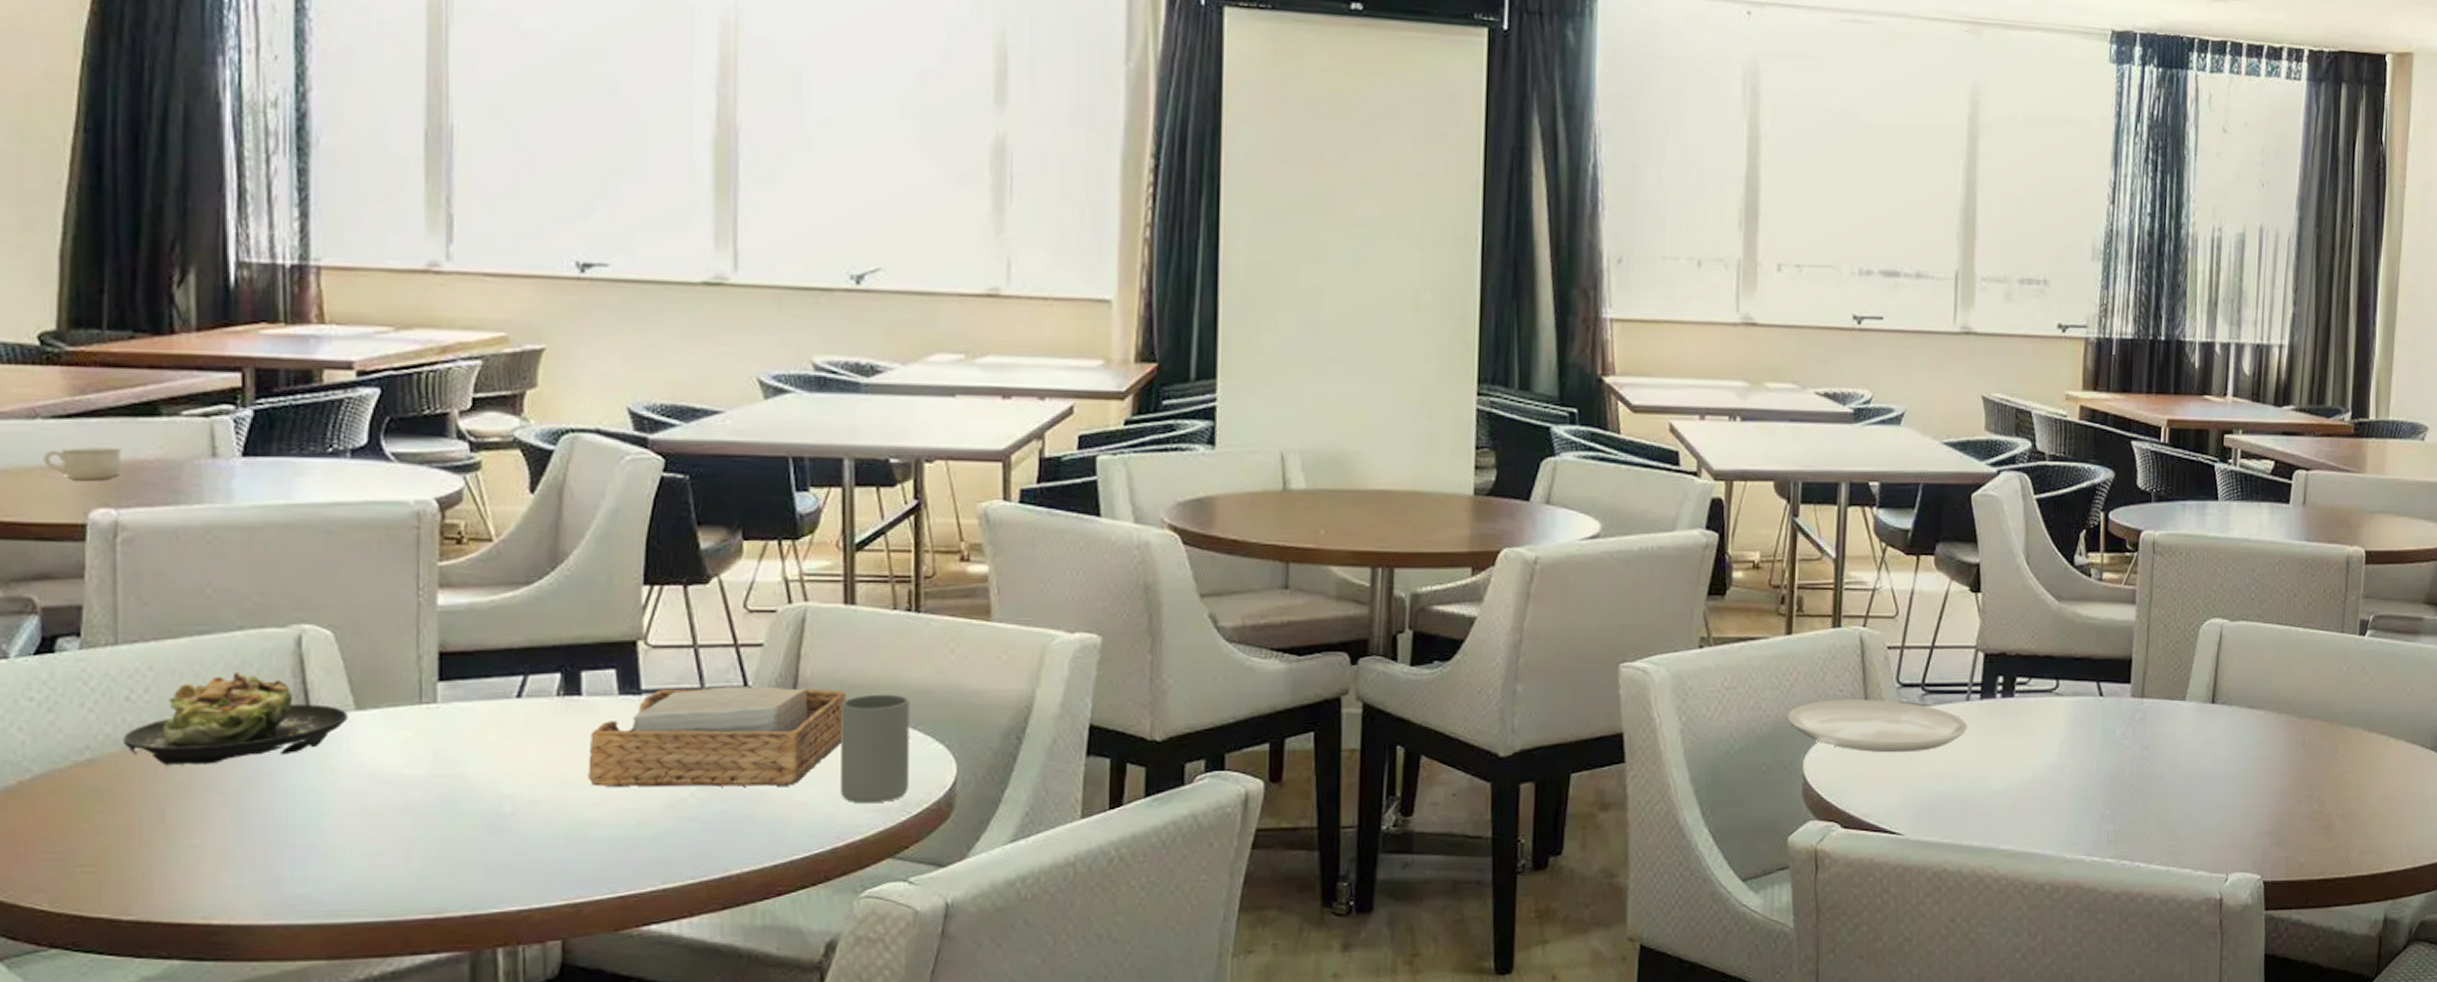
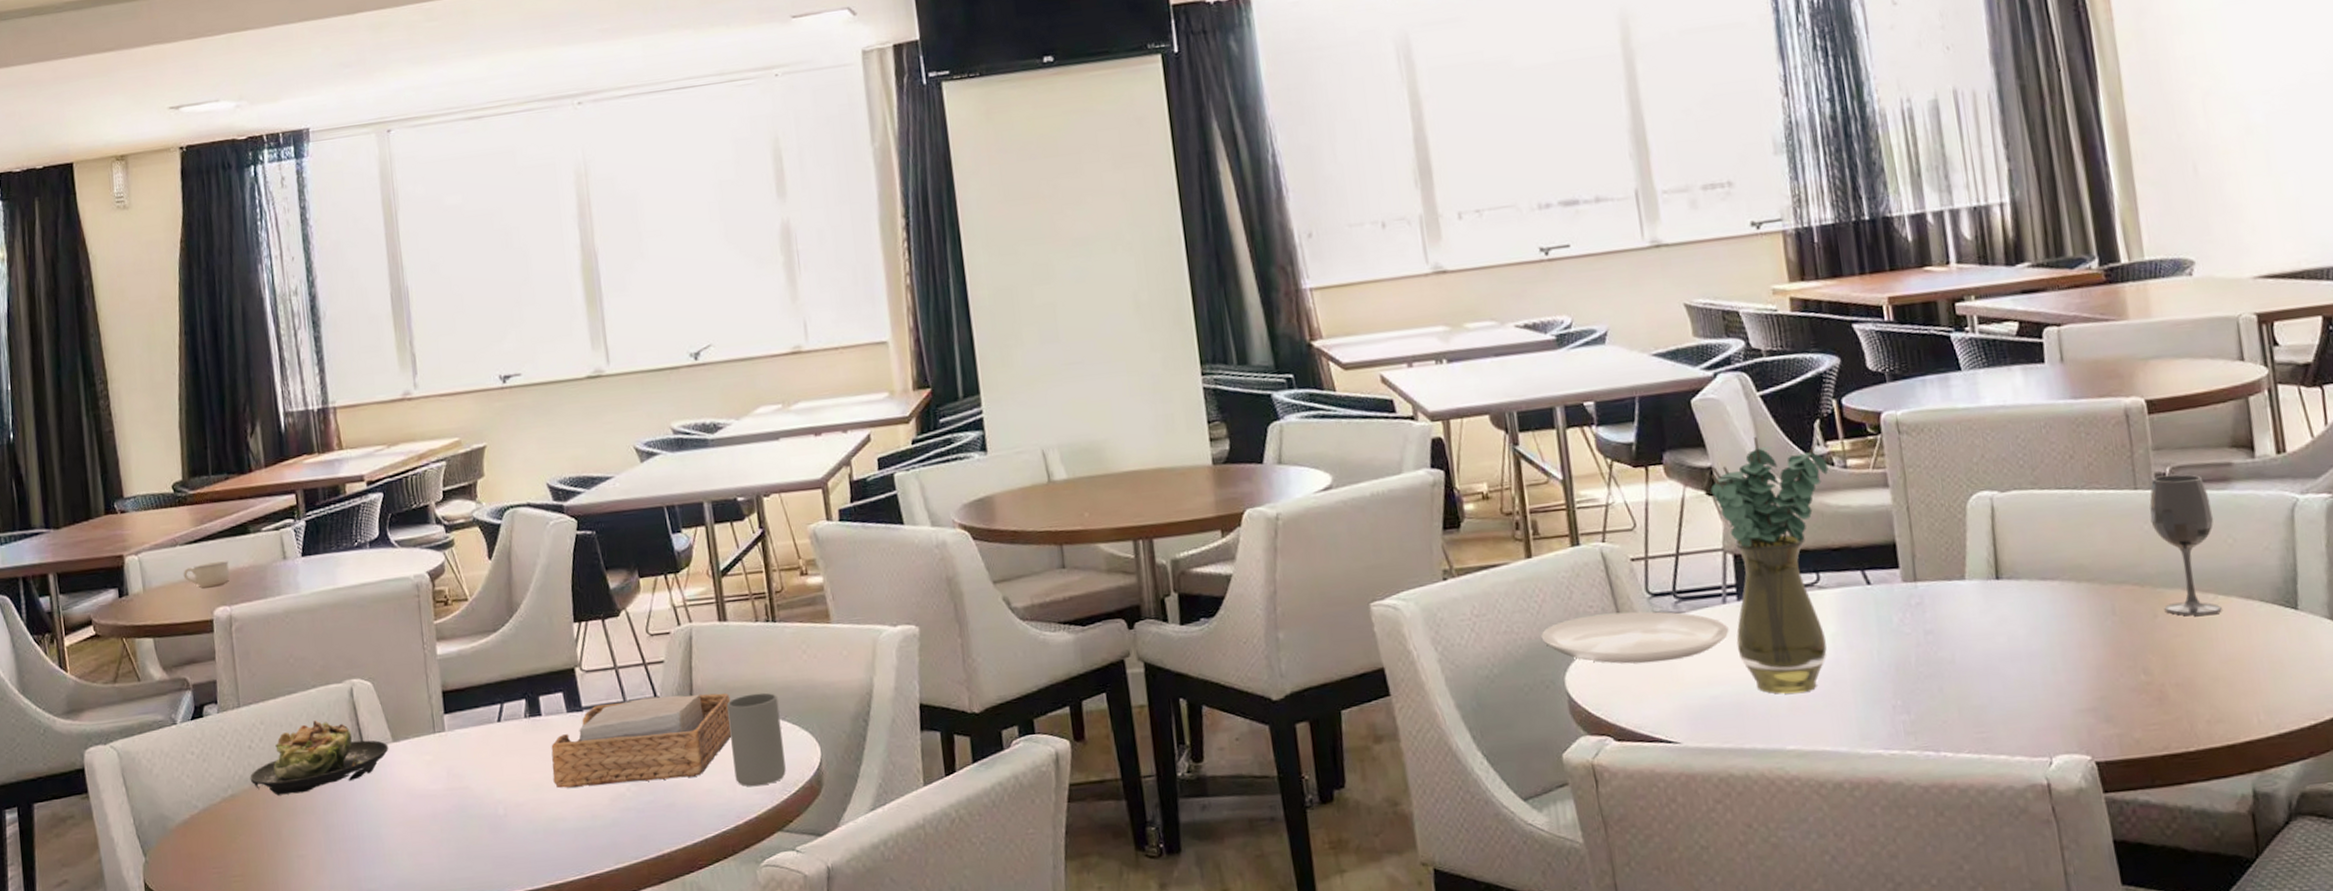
vase: none [1972,540,2086,796] -> present [1710,437,1829,694]
wine glass: none [2345,623,2400,755] -> present [2149,474,2222,616]

